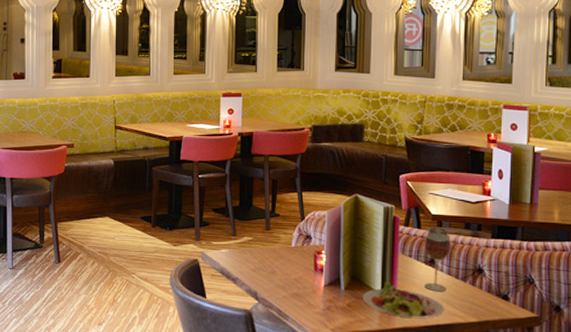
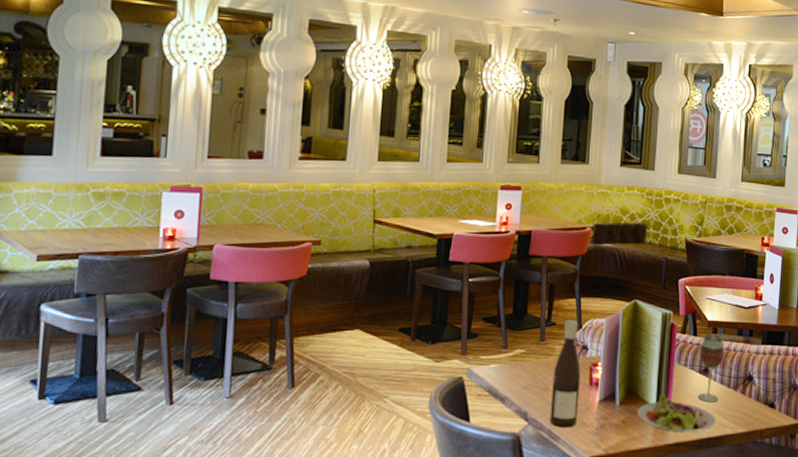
bottle: none [278,211,306,308] -> present [549,319,581,428]

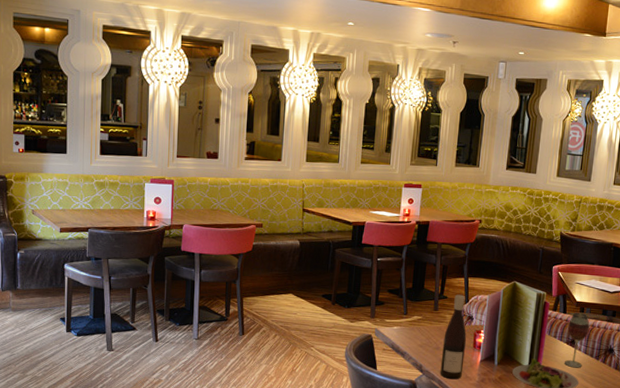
cushion: present [590,222,648,245] -> none [478,216,528,236]

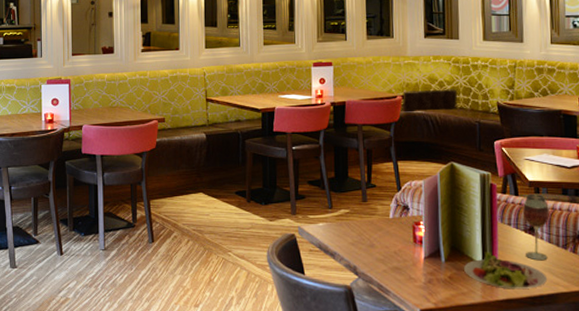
bottle: present [440,294,467,380] -> none [377,181,405,282]
cushion: none [478,216,528,236] -> present [402,89,458,112]

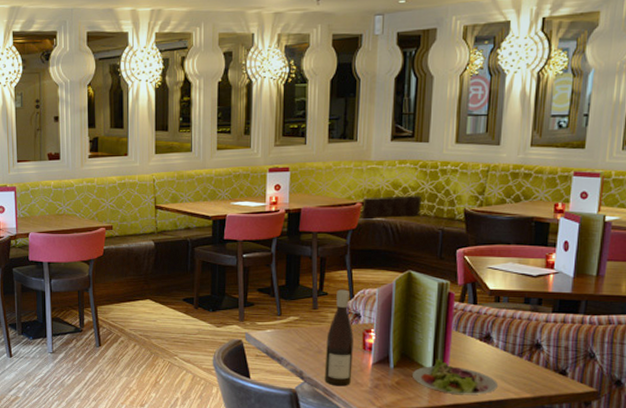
bottle: none [377,181,405,282] -> present [324,289,354,386]
wineglass: present [523,193,550,261] -> none [478,302,508,368]

